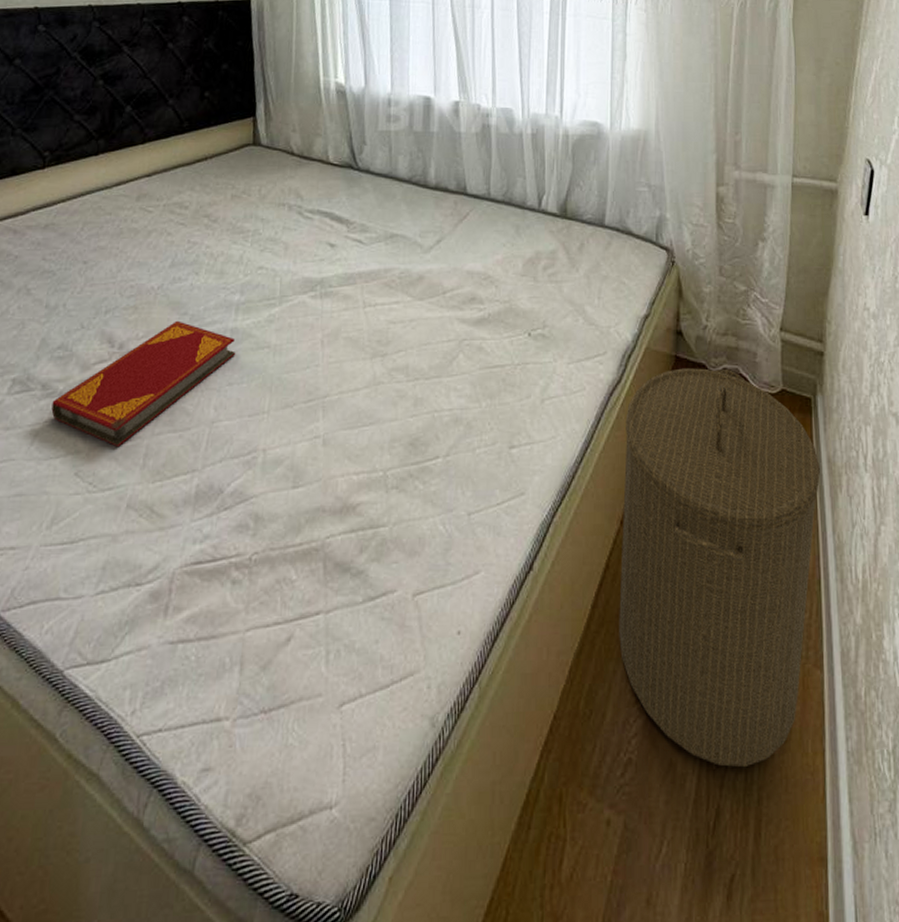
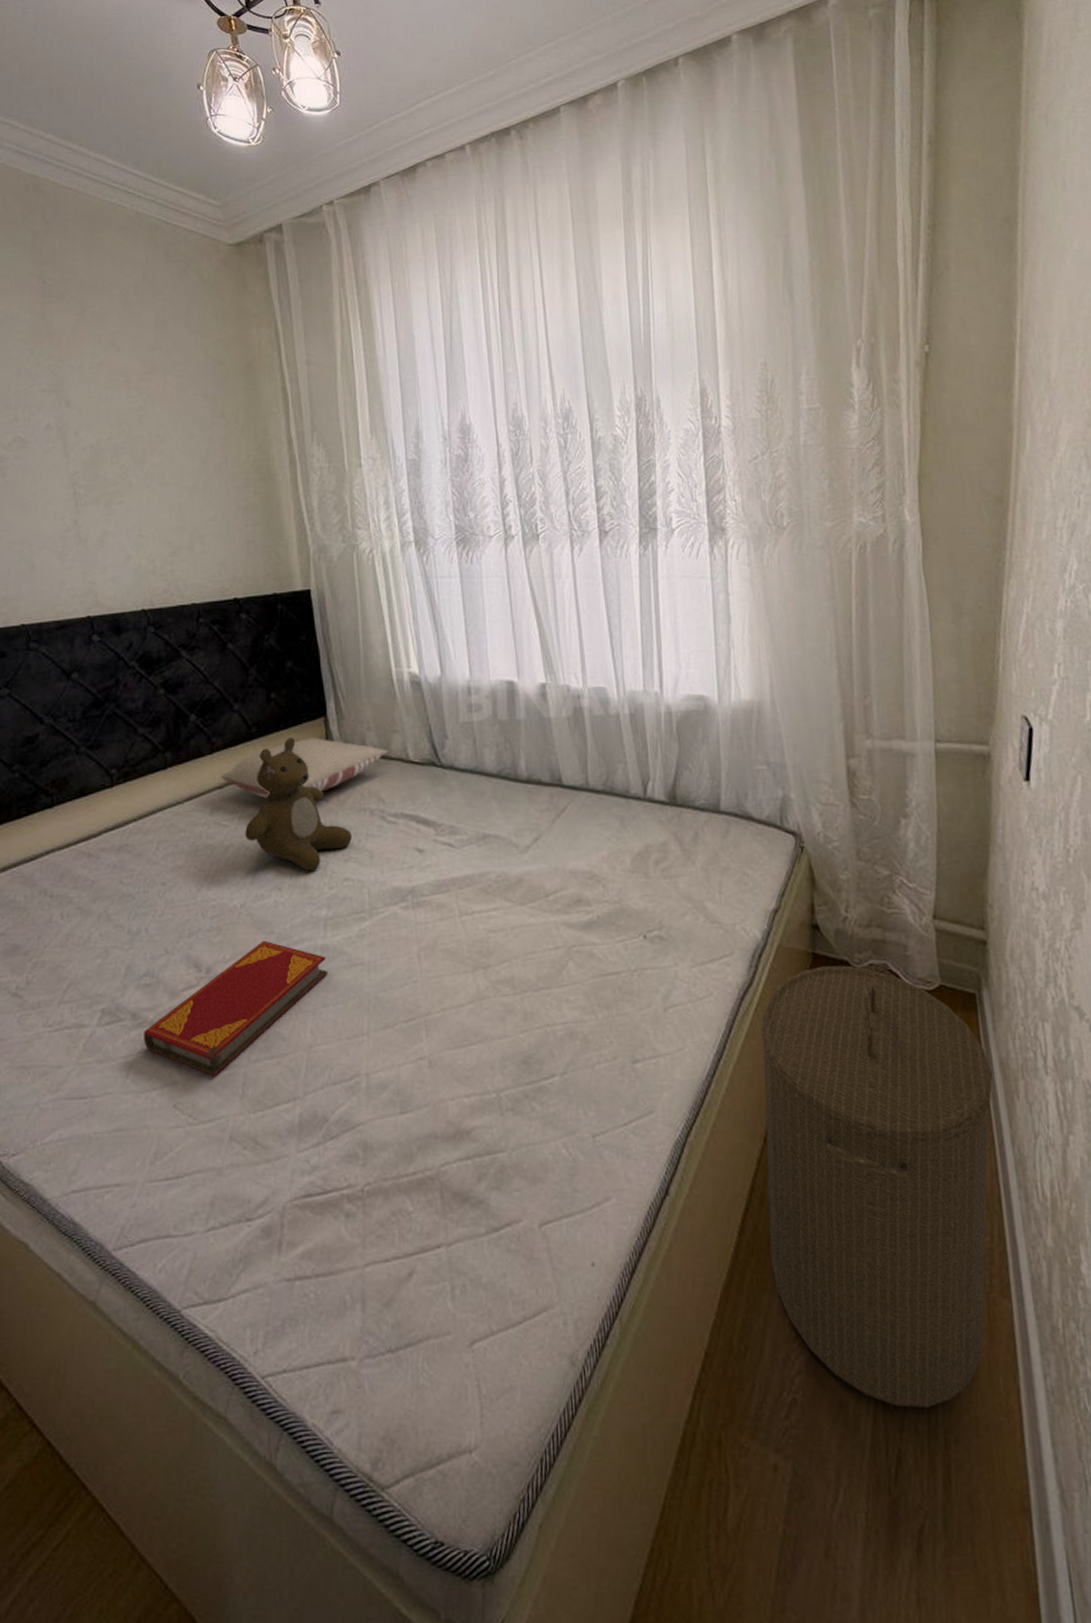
pillow: none [149,135,310,188] -> present [220,738,388,798]
teddy bear: none [168,134,270,258] -> present [245,737,352,871]

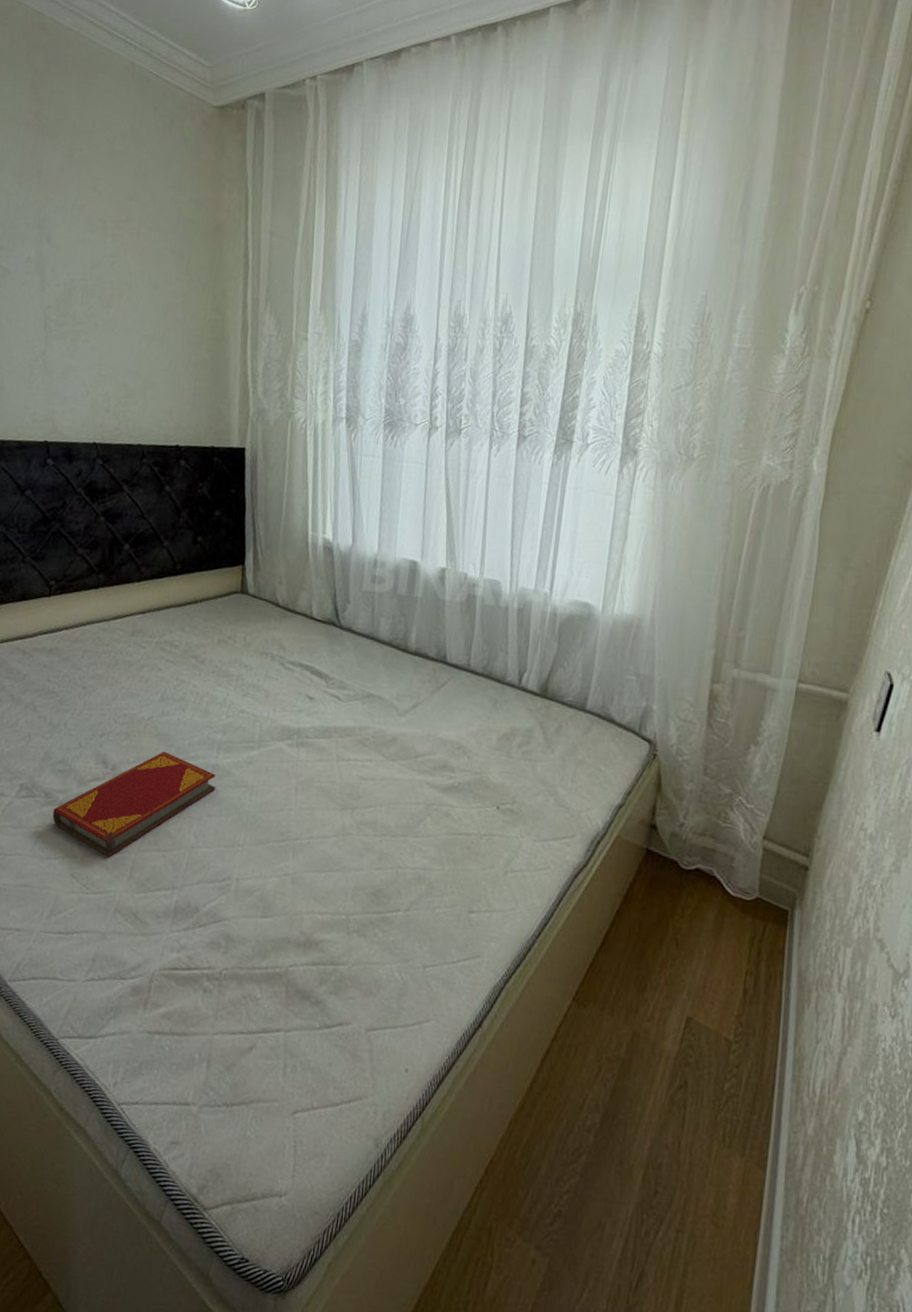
pillow: present [220,738,388,798] -> none [144,582,295,632]
teddy bear: present [245,737,352,871] -> none [159,579,253,699]
laundry hamper: present [761,965,993,1409] -> none [560,861,790,1242]

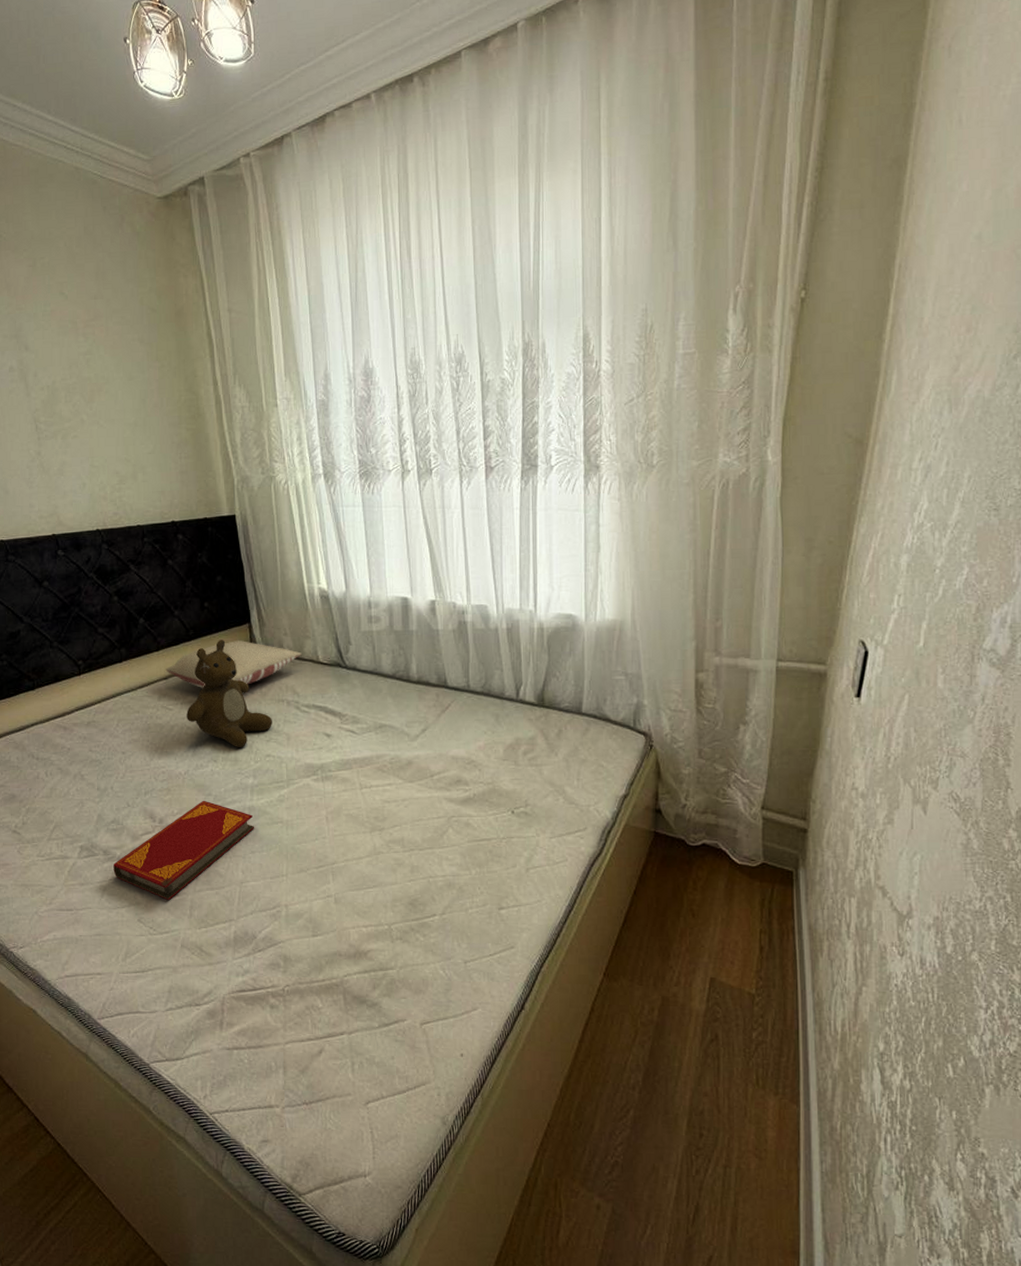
pillow: none [144,582,295,632] -> present [165,640,302,688]
teddy bear: none [159,579,253,699] -> present [186,640,272,747]

